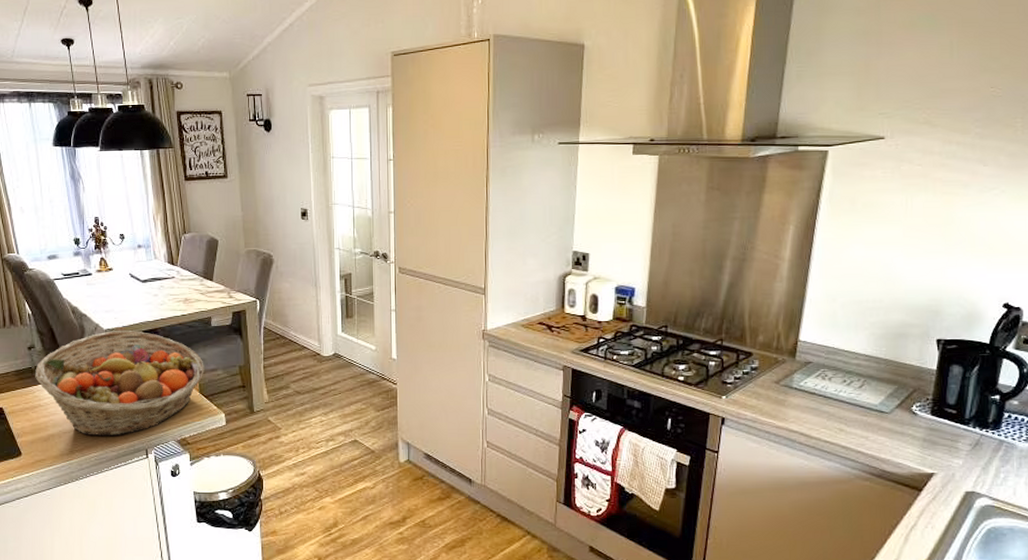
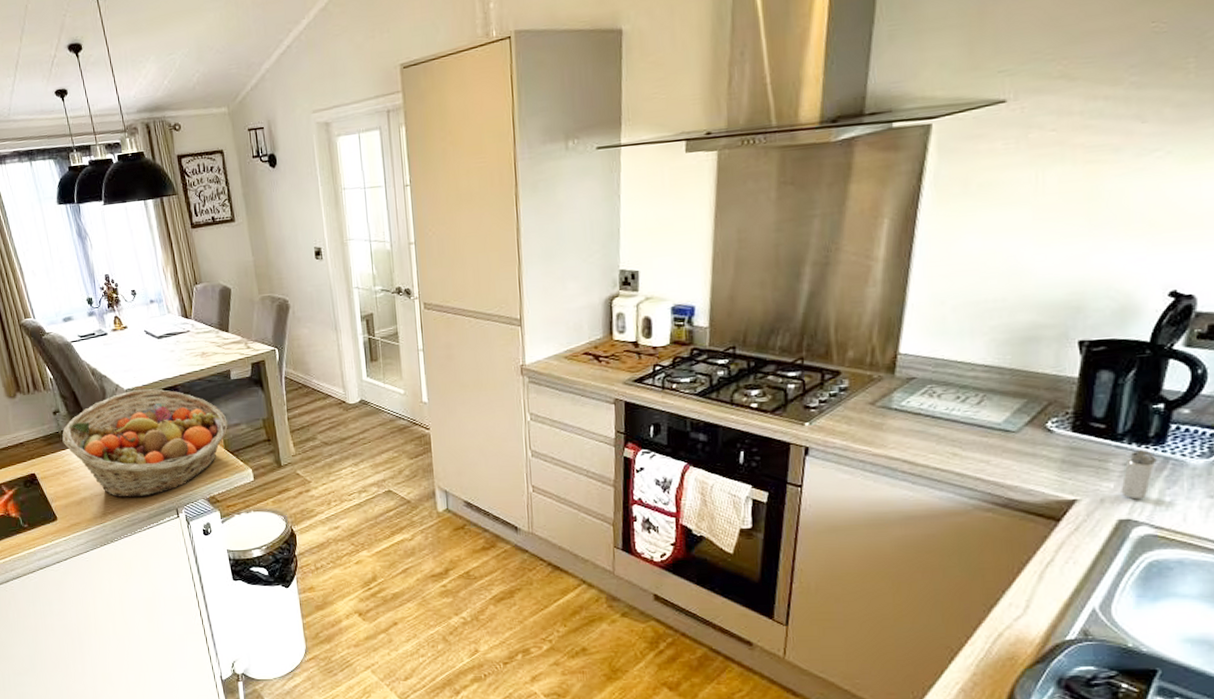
shaker: none [967,433,994,475] -> present [1121,450,1157,500]

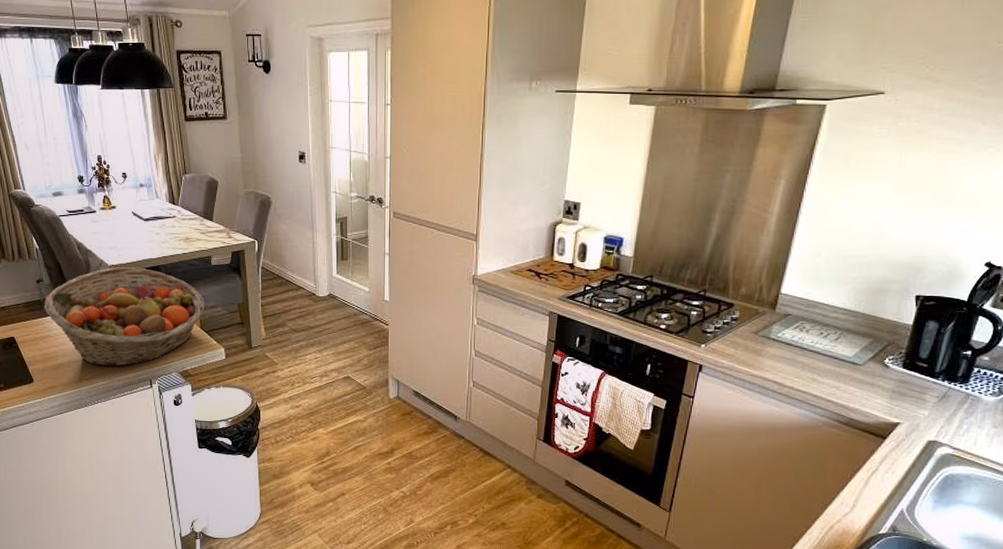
shaker: present [1121,450,1157,500] -> none [932,387,961,426]

